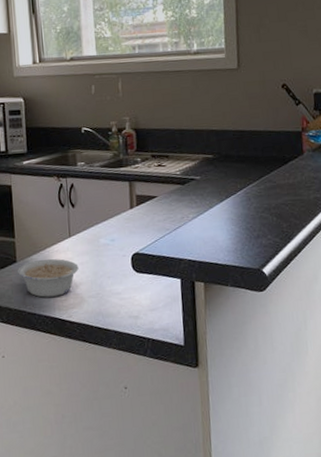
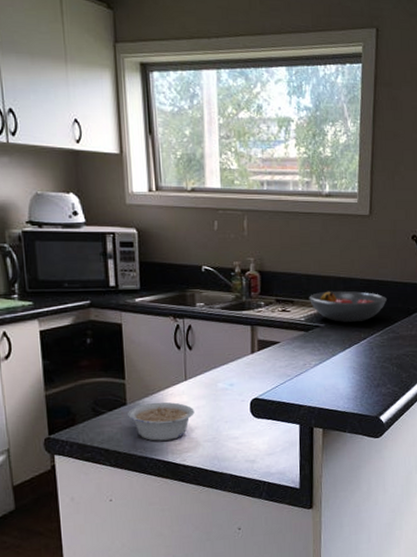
fruit bowl: none [183,142,261,174] -> present [308,290,387,323]

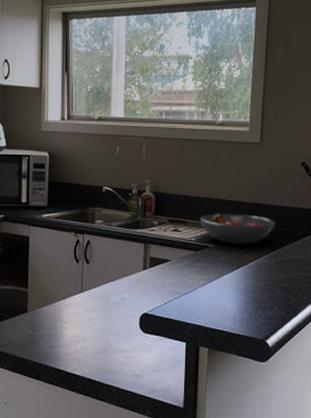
legume: present [128,401,195,441] -> none [28,311,88,349]

